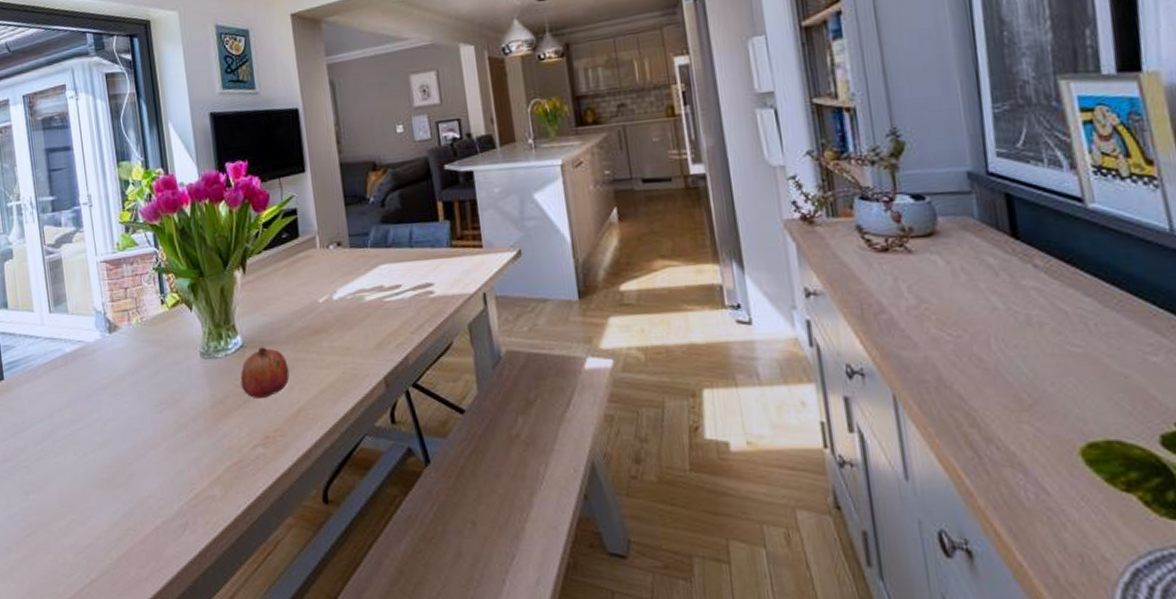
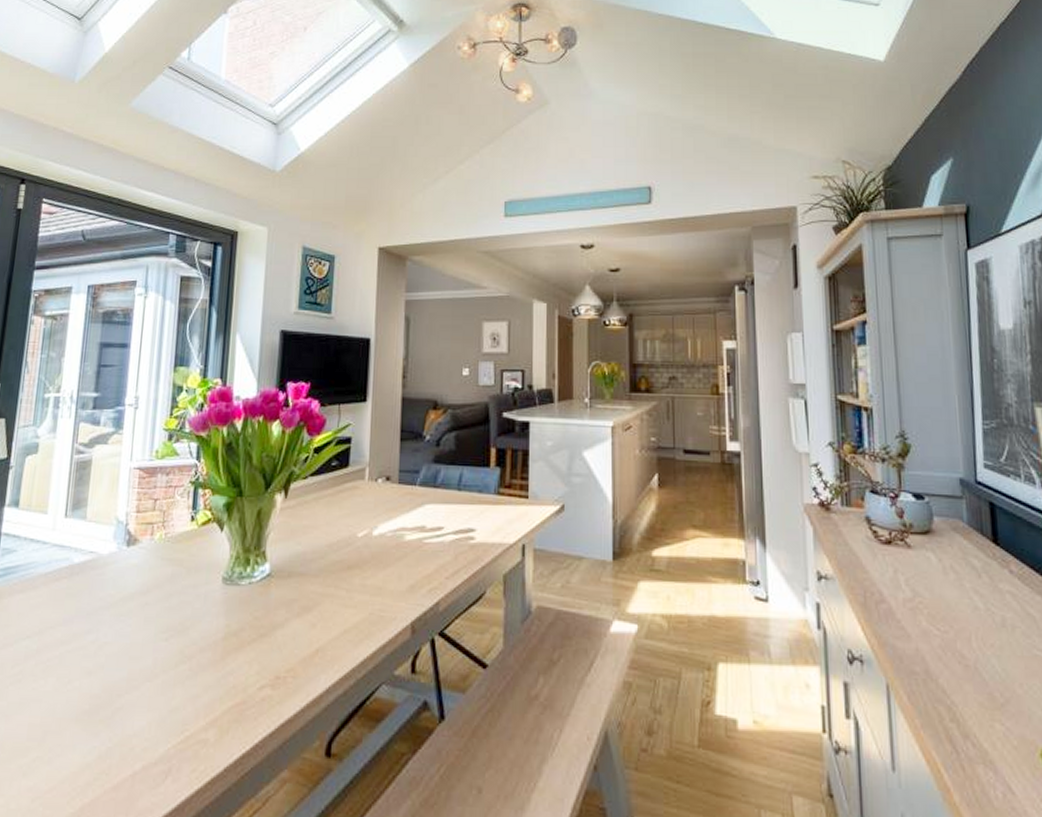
fruit: present [240,347,290,398] -> none [259,578,314,634]

